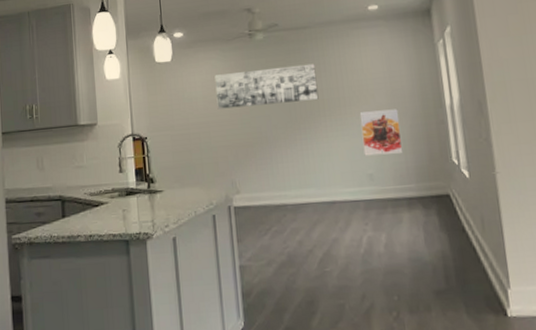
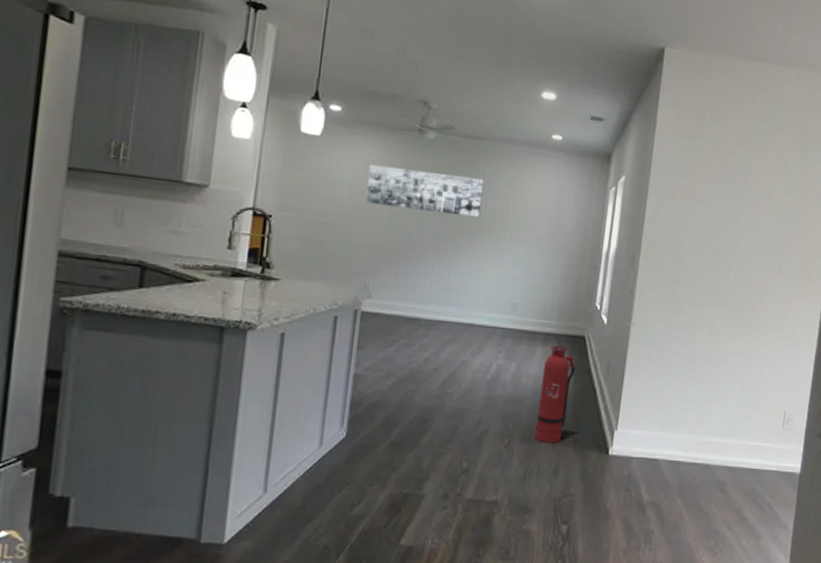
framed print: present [359,109,403,156] -> none [513,240,557,290]
fire extinguisher: none [414,208,452,311] -> present [534,345,576,443]

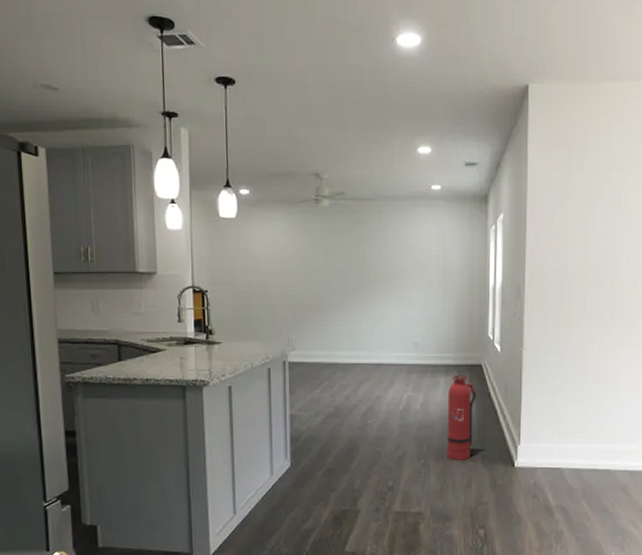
wall art: present [365,164,485,217] -> none [278,235,377,270]

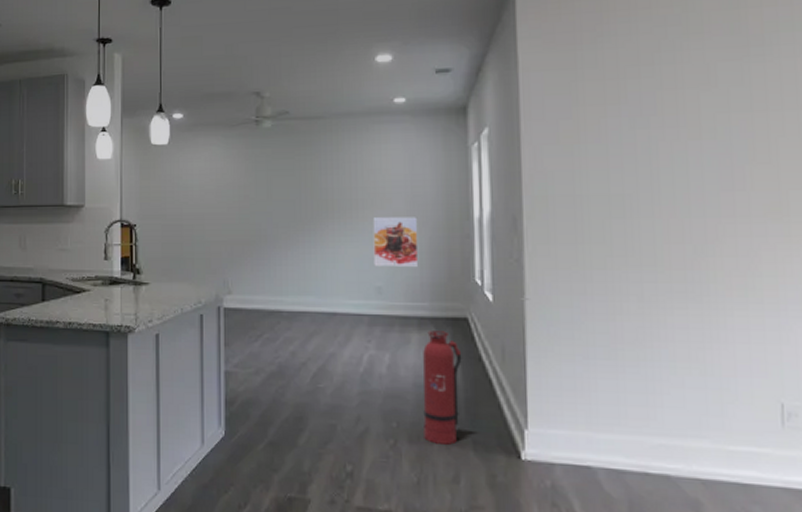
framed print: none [412,285,447,326] -> present [372,217,419,268]

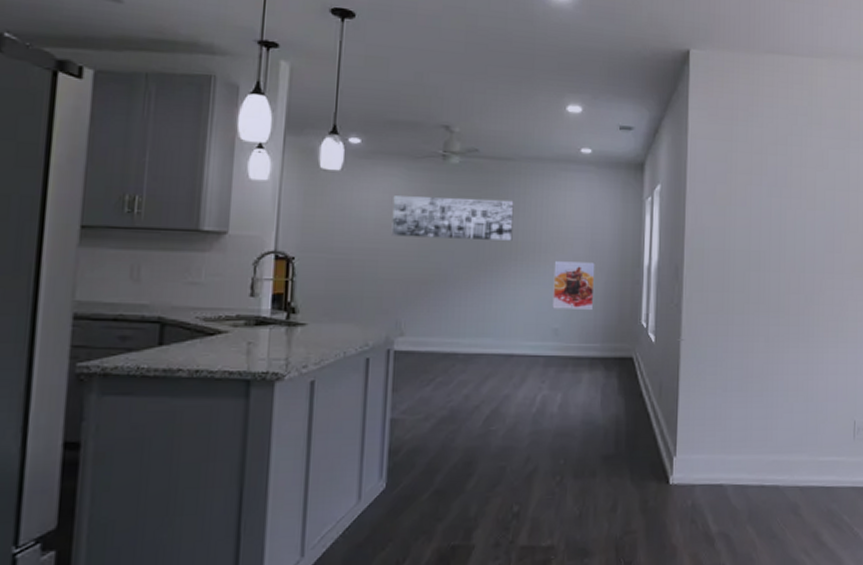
wall art: none [214,158,328,201] -> present [391,195,514,241]
fire extinguisher: present [423,331,462,445] -> none [588,370,626,477]

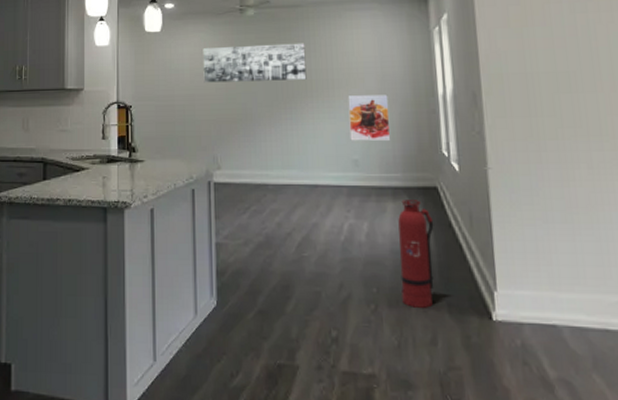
fire extinguisher: none [588,370,626,477] -> present [398,200,435,308]

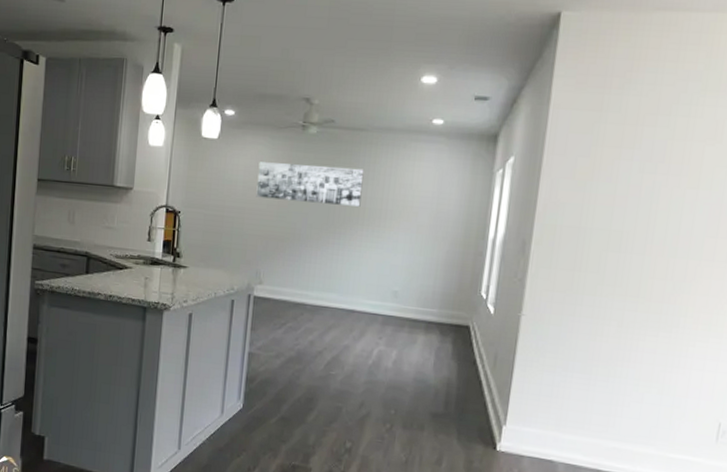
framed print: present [348,95,391,142] -> none [393,228,439,278]
fire extinguisher: present [398,200,435,308] -> none [416,334,460,433]

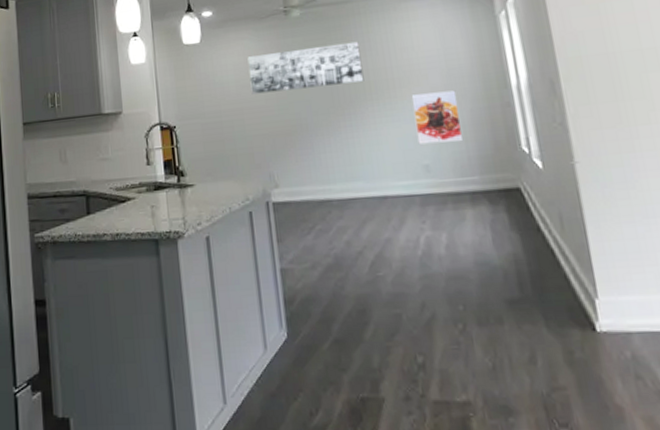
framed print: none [393,228,439,278] -> present [411,90,464,145]

